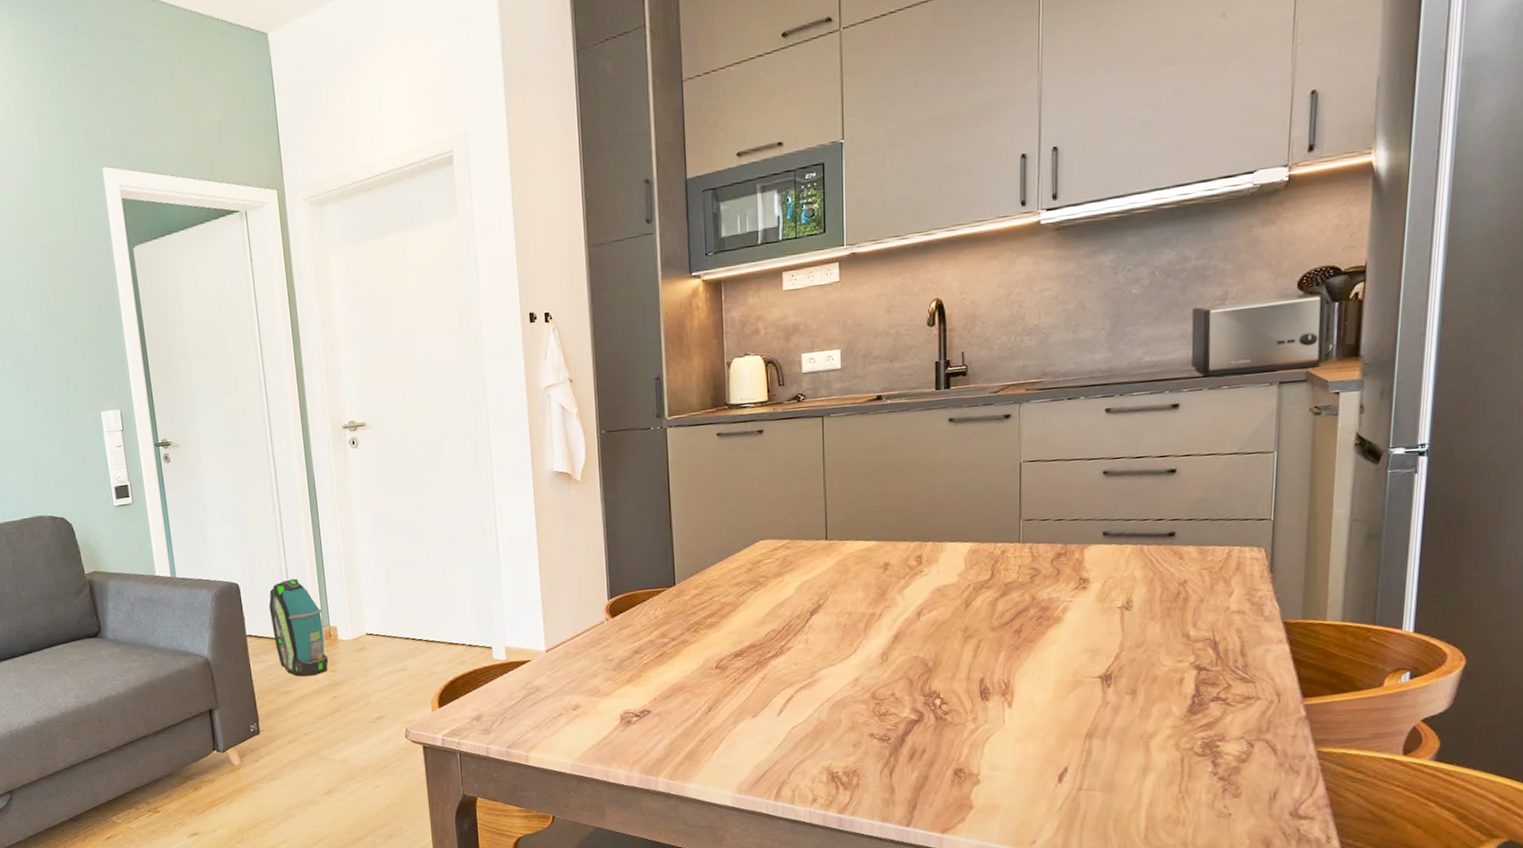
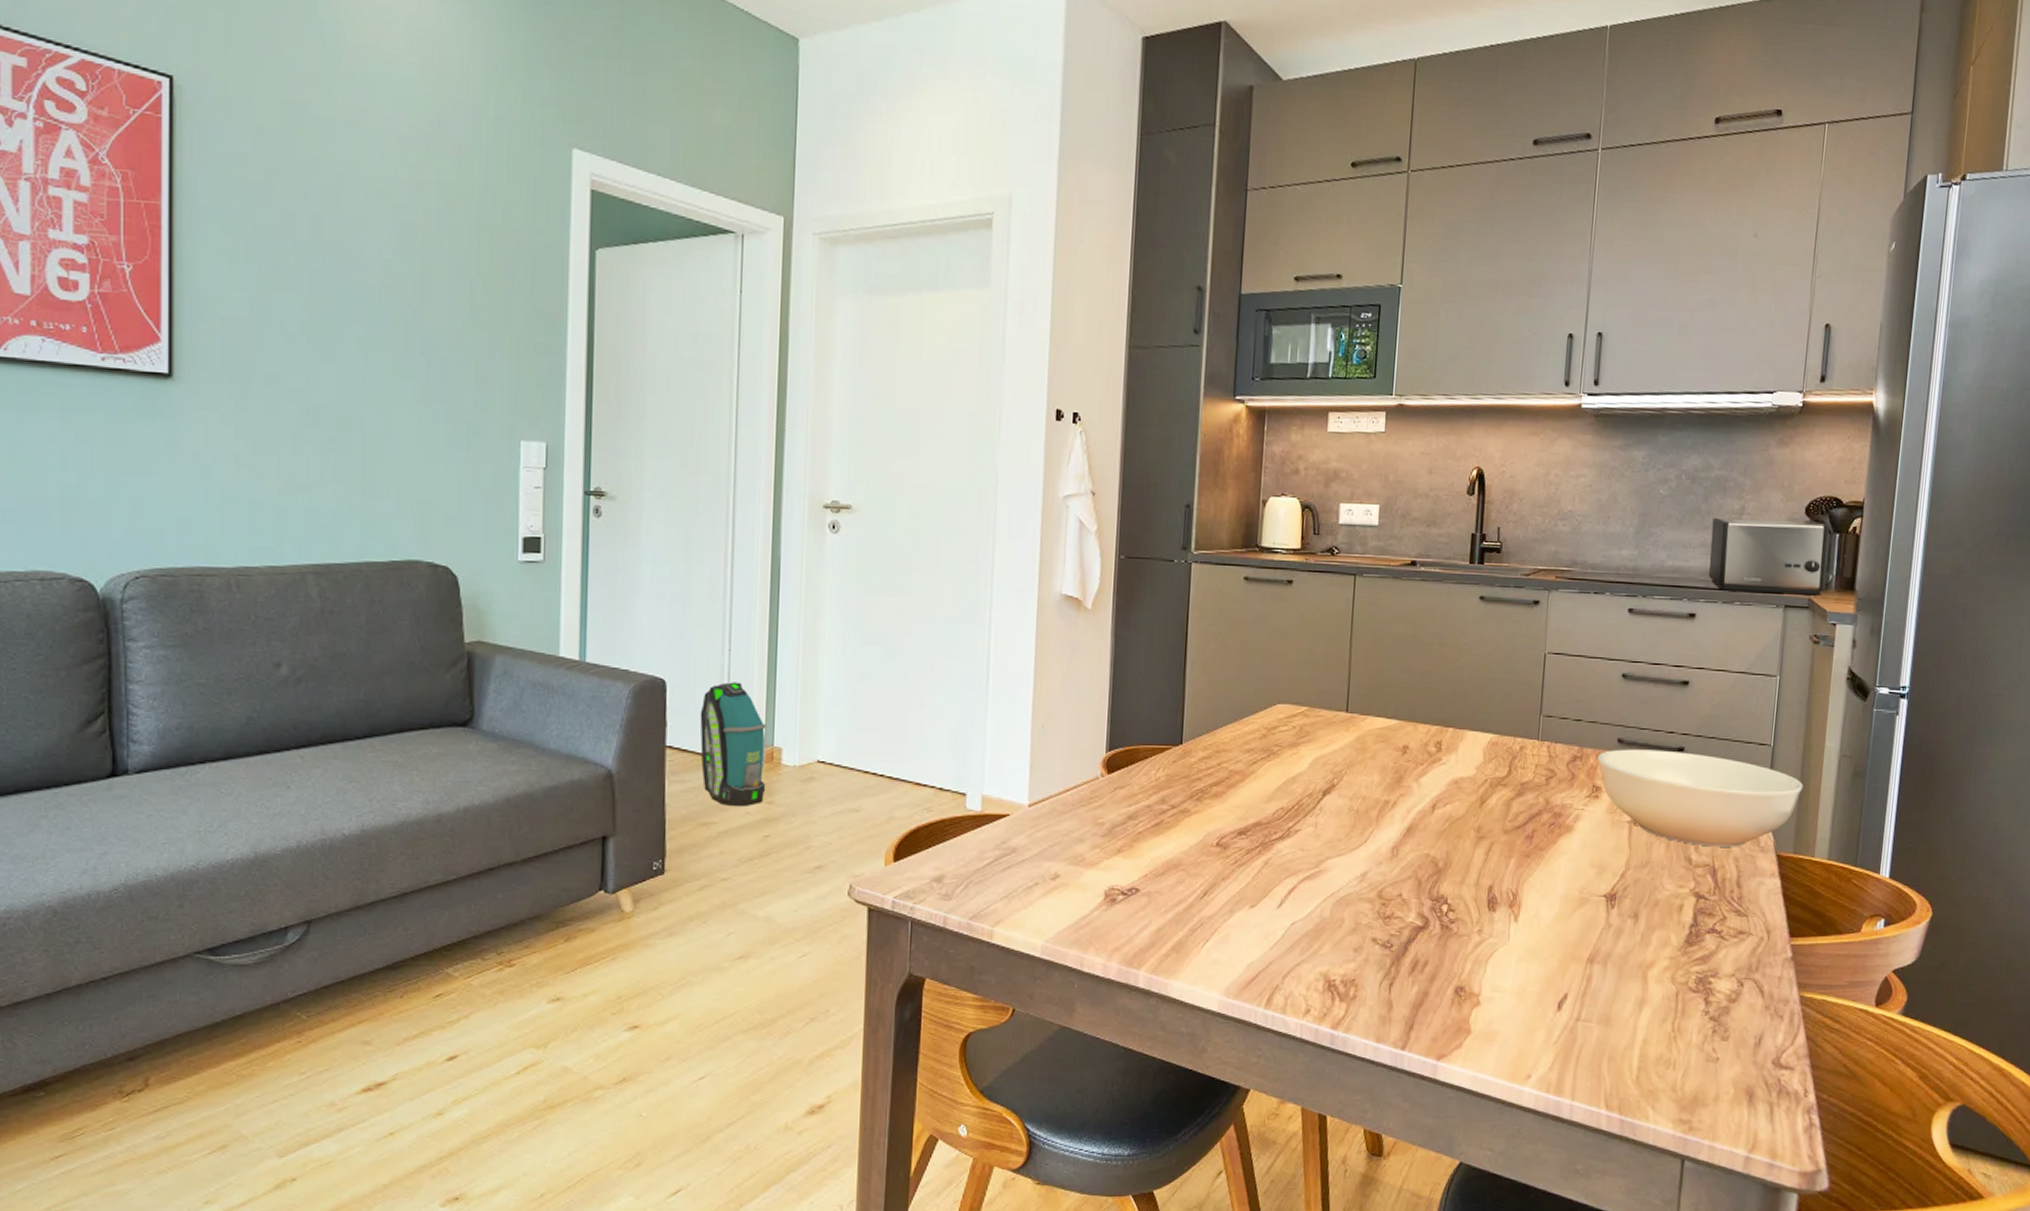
bowl: none [1082,536,1310,622] -> present [1596,749,1804,847]

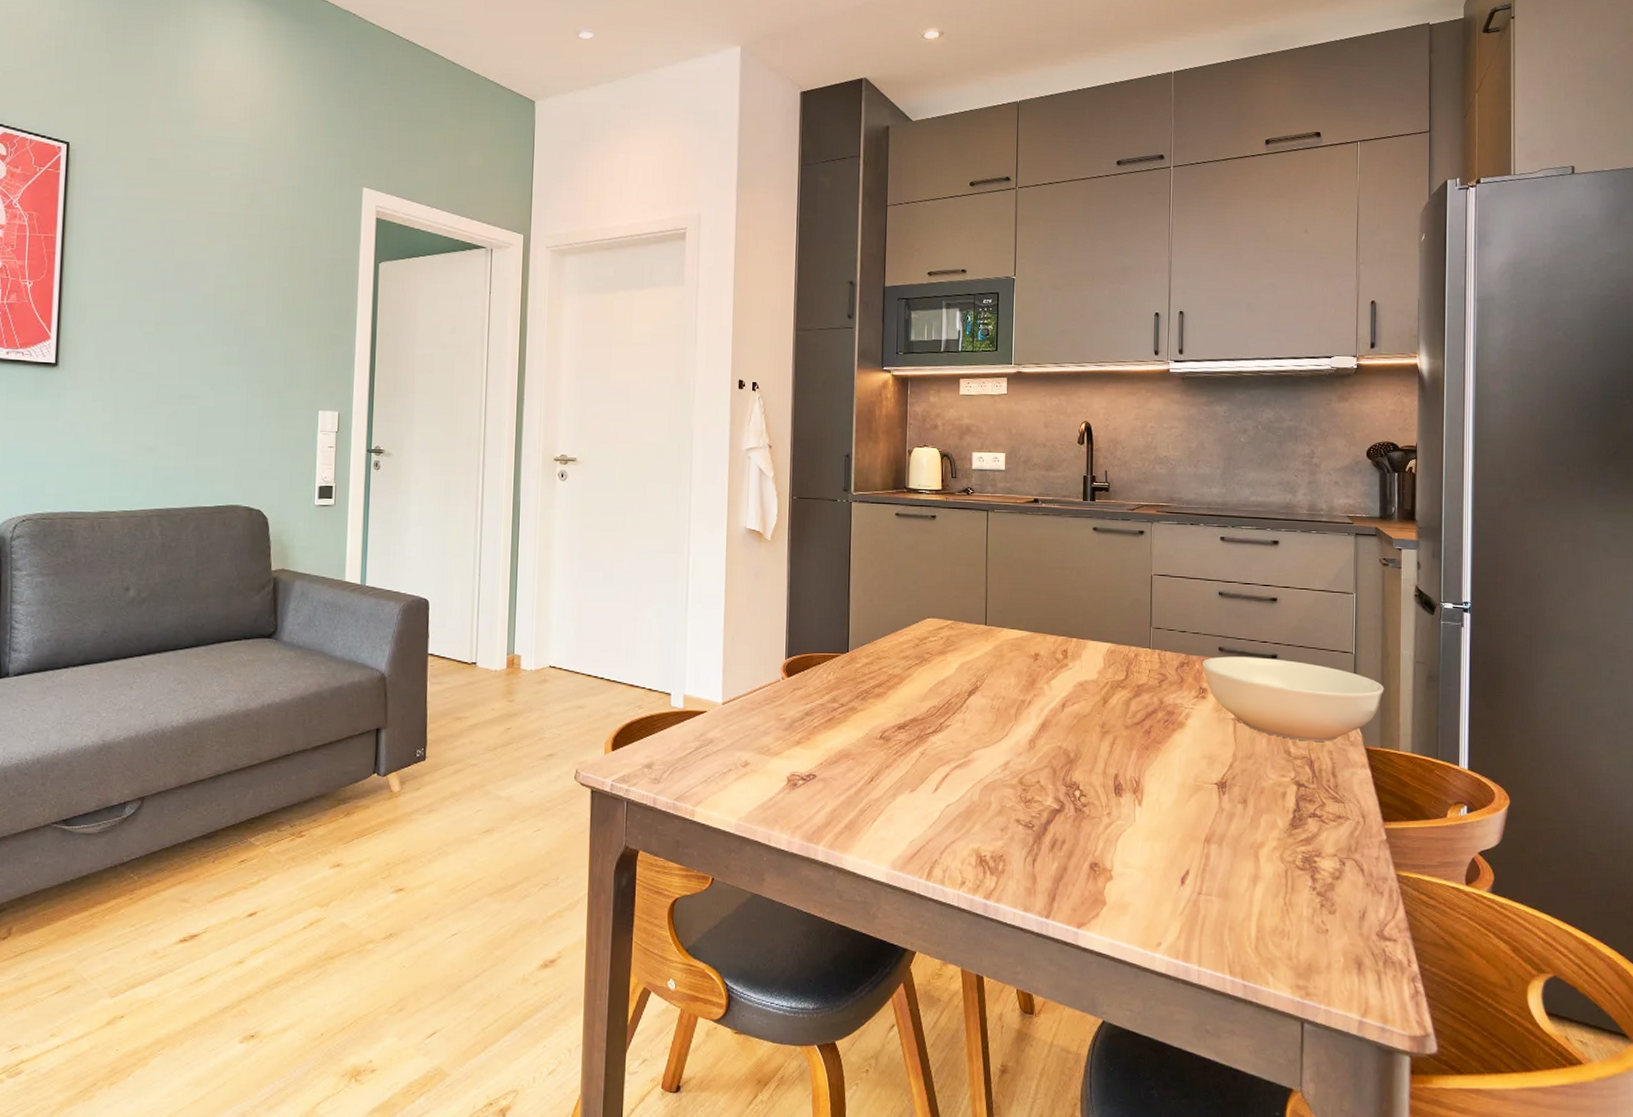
backpack: present [700,682,767,807] -> none [455,601,509,705]
toaster: present [1709,518,1830,597] -> none [1287,461,1389,526]

